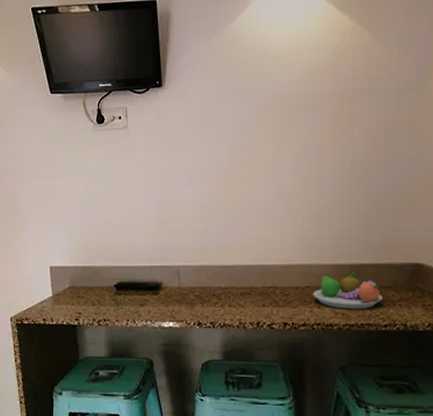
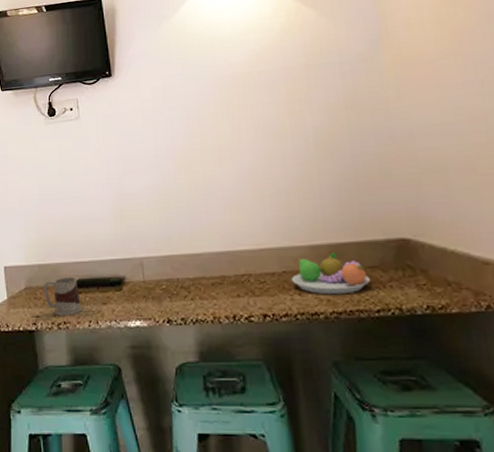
mug: none [85,279,121,314] -> present [43,276,83,316]

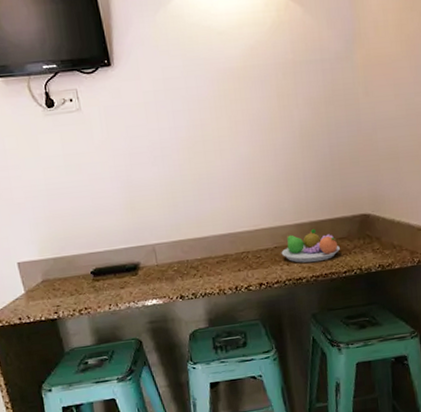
mug: present [43,276,83,316] -> none [60,266,102,303]

